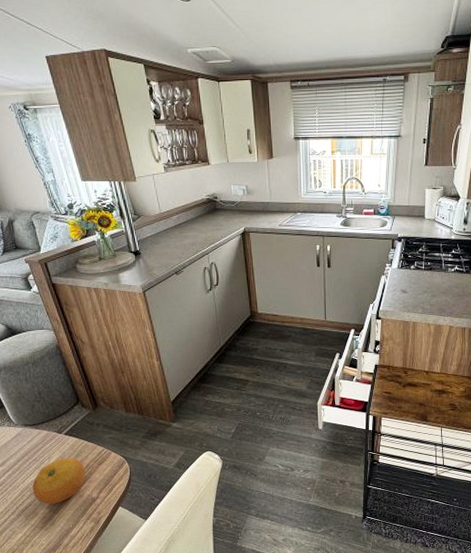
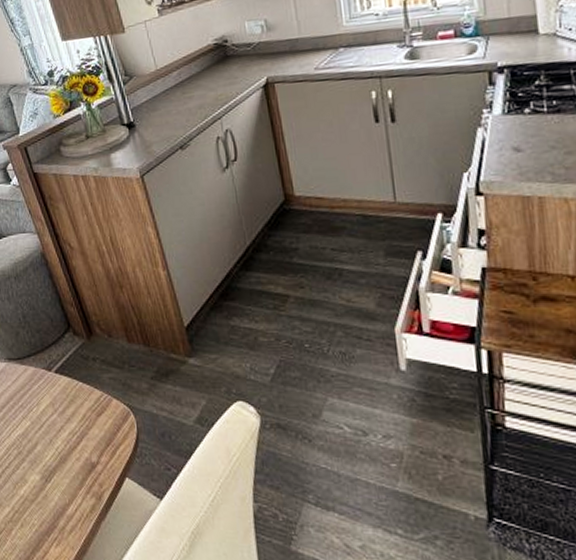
fruit: present [32,457,85,504] -> none [19,404,82,469]

